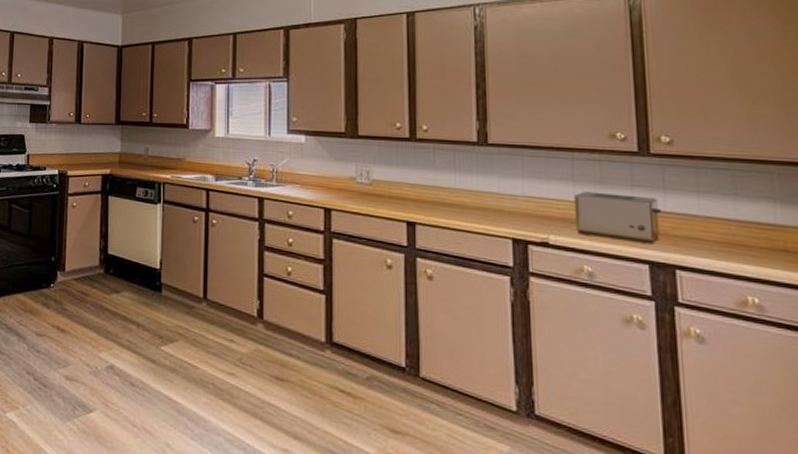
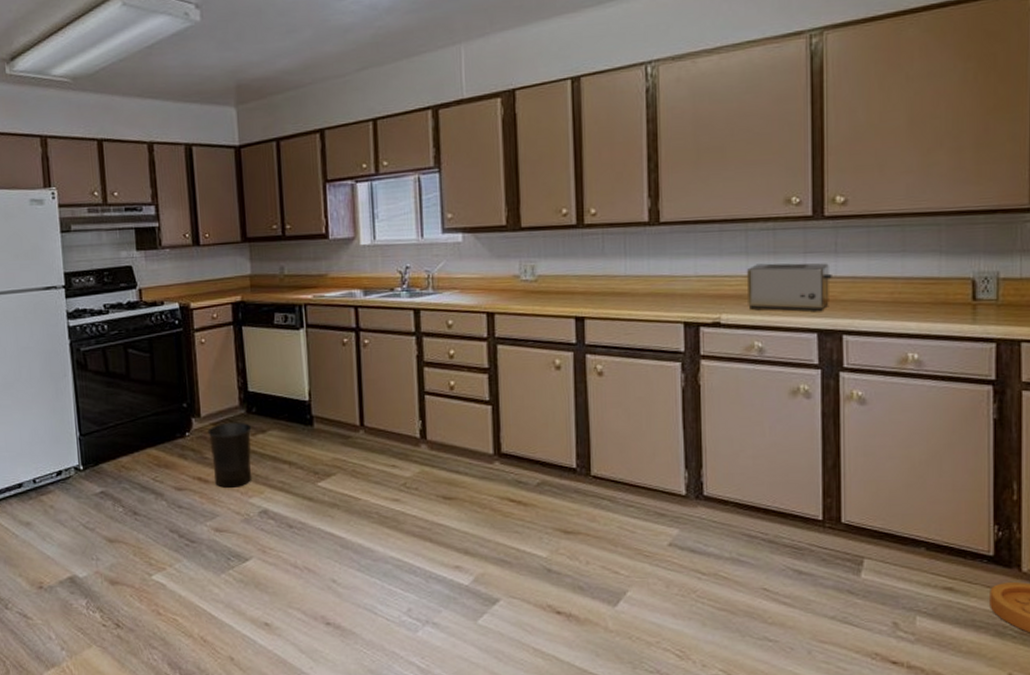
waste bin: none [69,279,108,341] -> present [207,422,252,488]

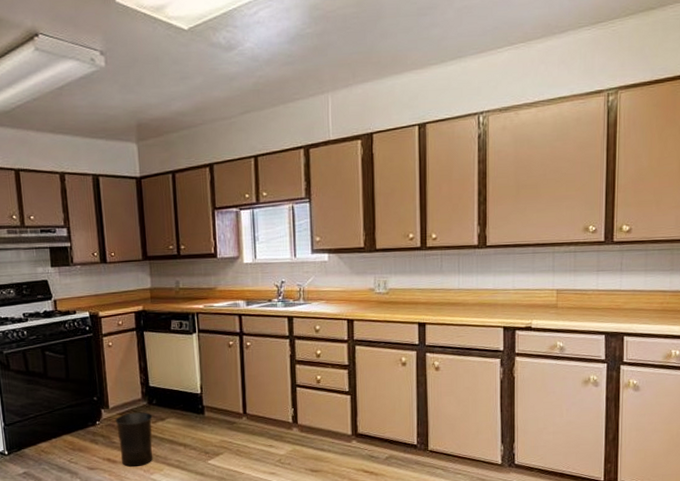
toaster: present [747,263,832,313] -> none [553,279,618,319]

